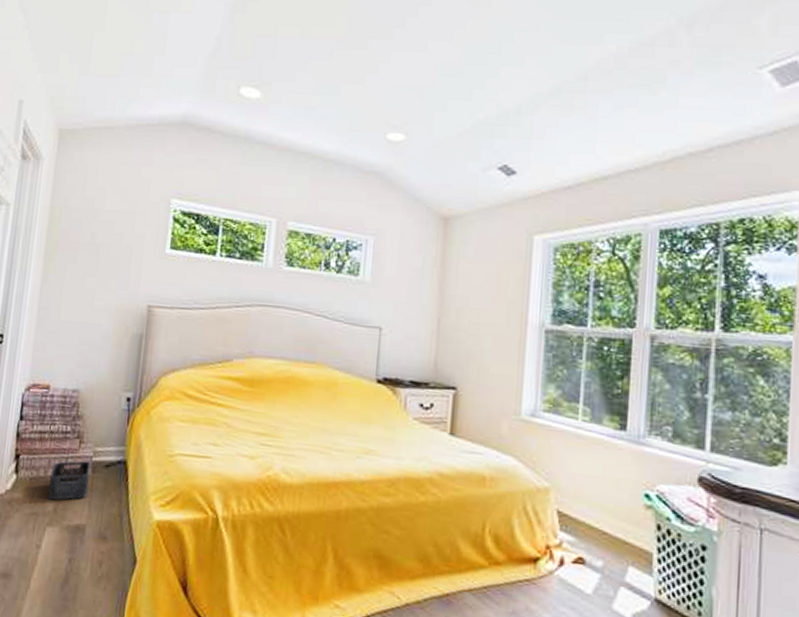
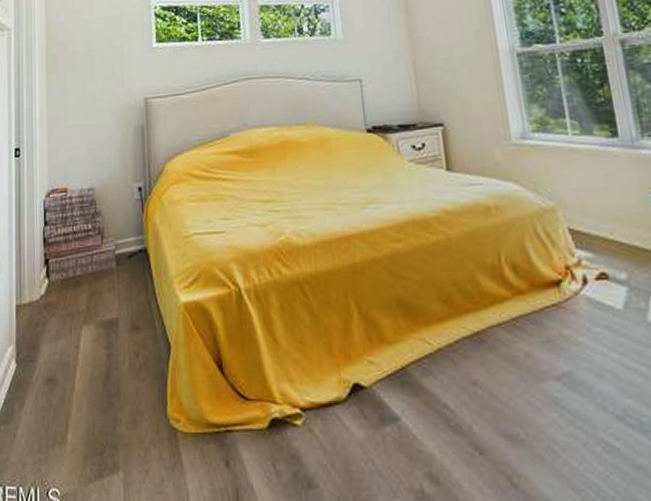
storage bin: present [48,460,91,501] -> none [78,255,115,299]

